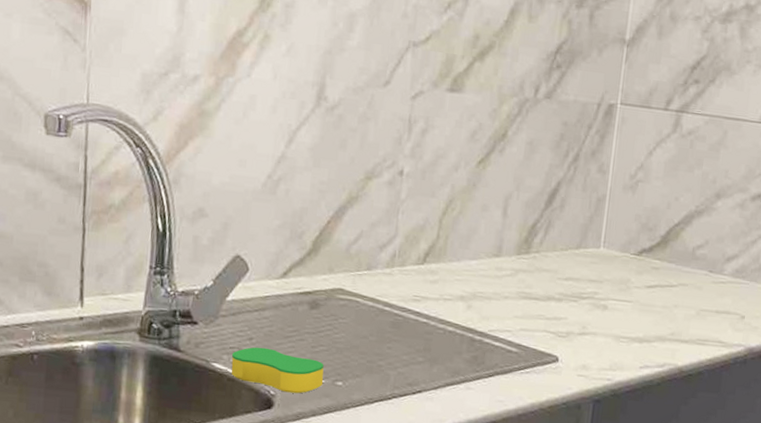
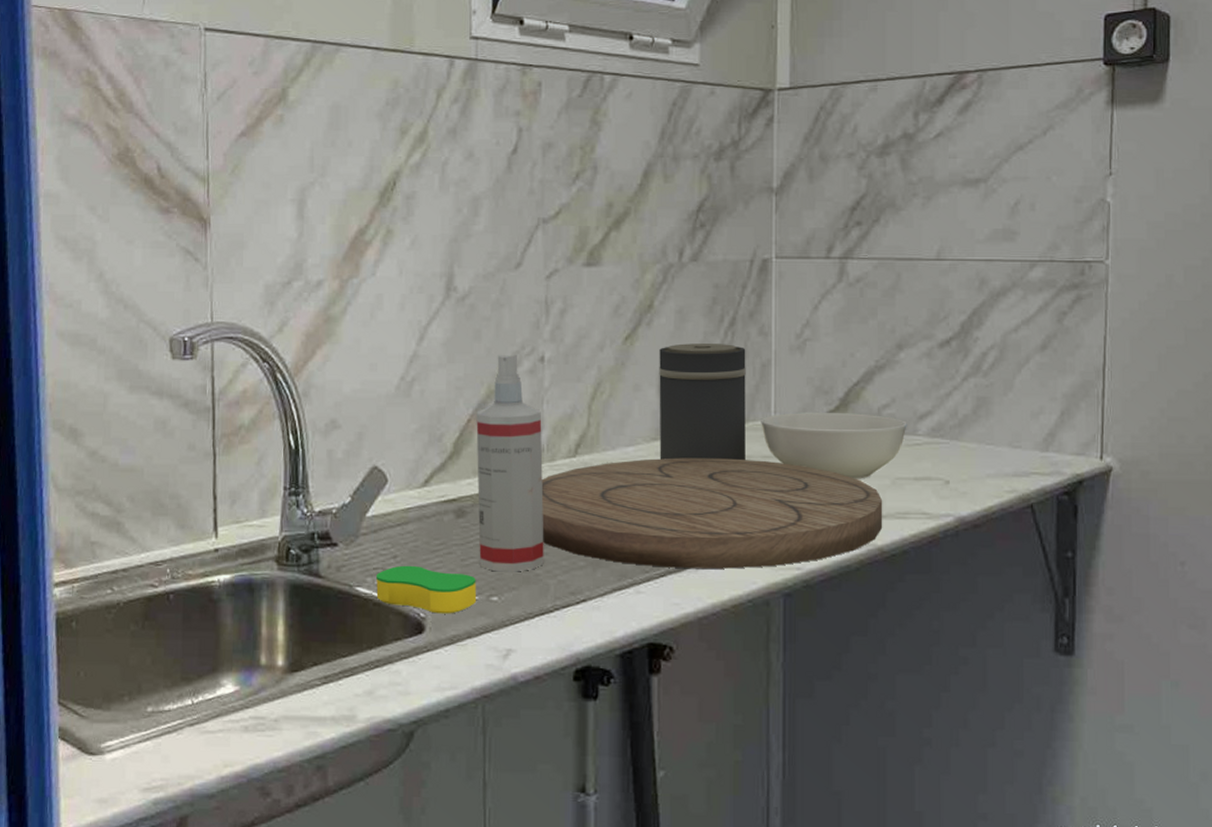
spray bottle: none [328,165,397,362] -> present [476,354,544,572]
cutting board: none [387,272,687,376] -> present [541,457,883,569]
cylinder: none [499,172,585,283] -> present [659,343,746,461]
bowl: none [590,244,716,308] -> present [760,412,907,479]

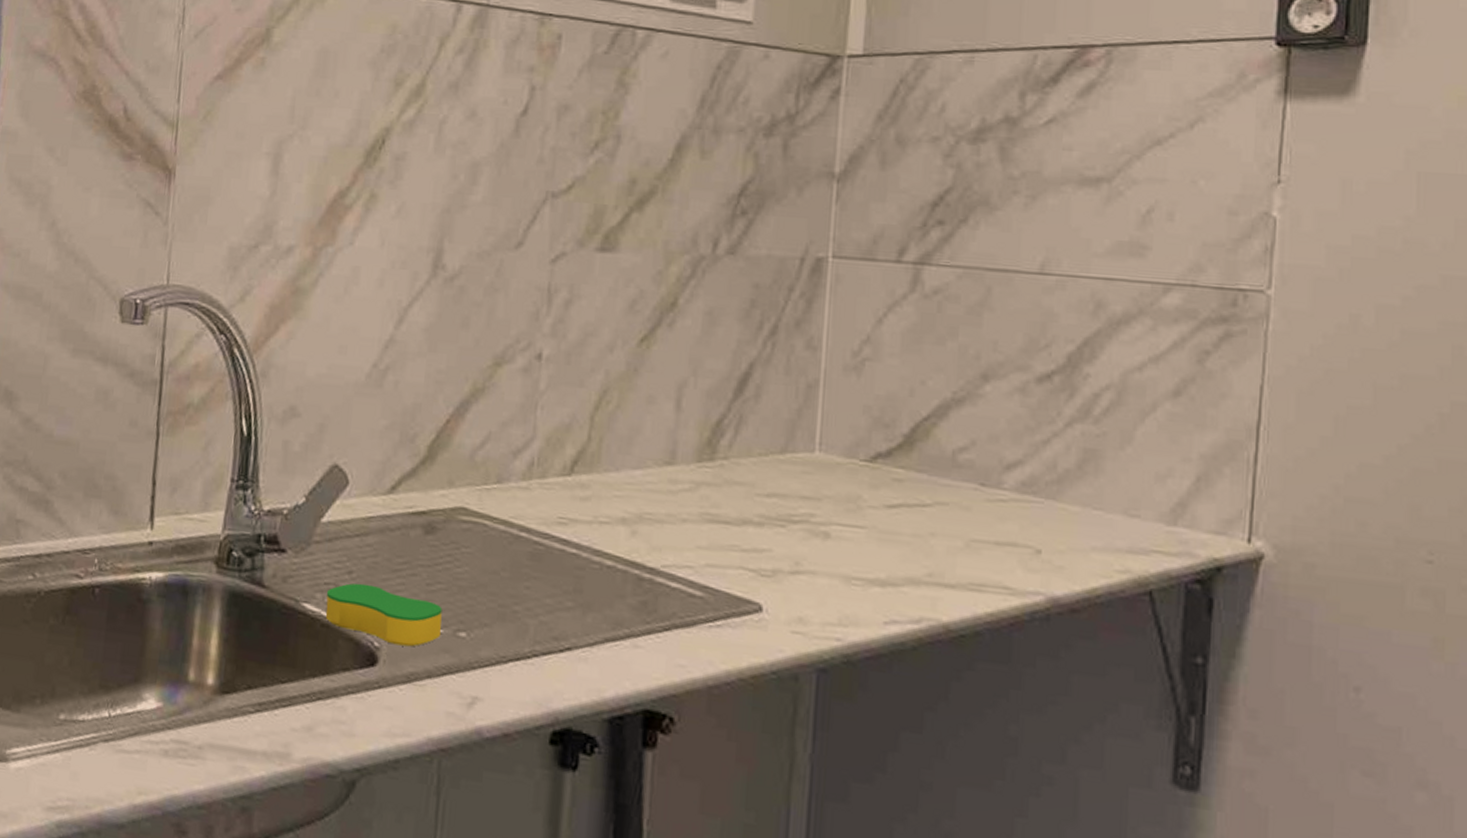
spray bottle: present [476,354,544,572] -> none [447,347,534,606]
cutting board: present [541,457,883,569] -> none [524,486,953,633]
cylinder: present [659,343,746,461] -> none [673,351,789,500]
bowl: present [760,412,907,479] -> none [800,446,990,537]

